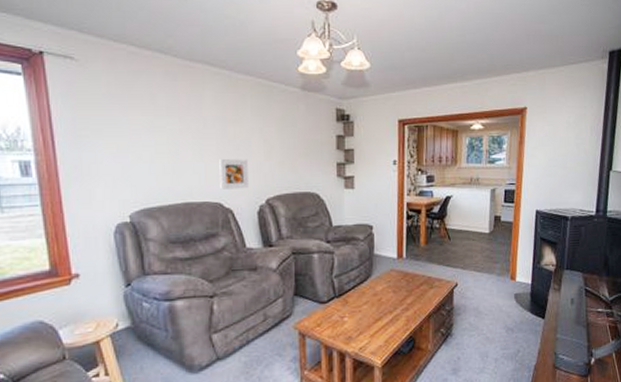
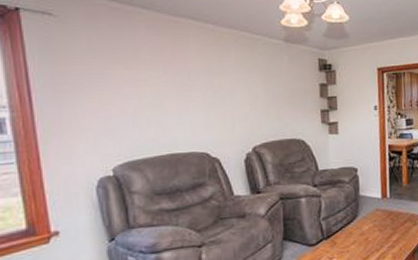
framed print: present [219,159,248,190] -> none [205,109,235,140]

